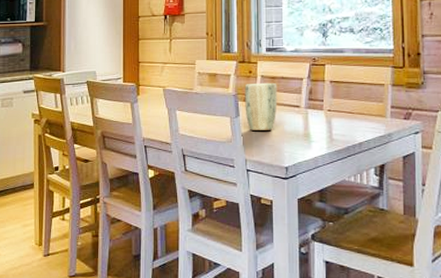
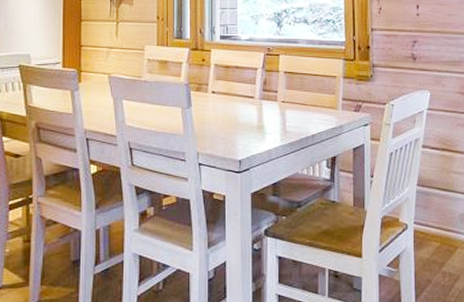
plant pot: present [245,82,278,130] -> none [197,71,231,122]

